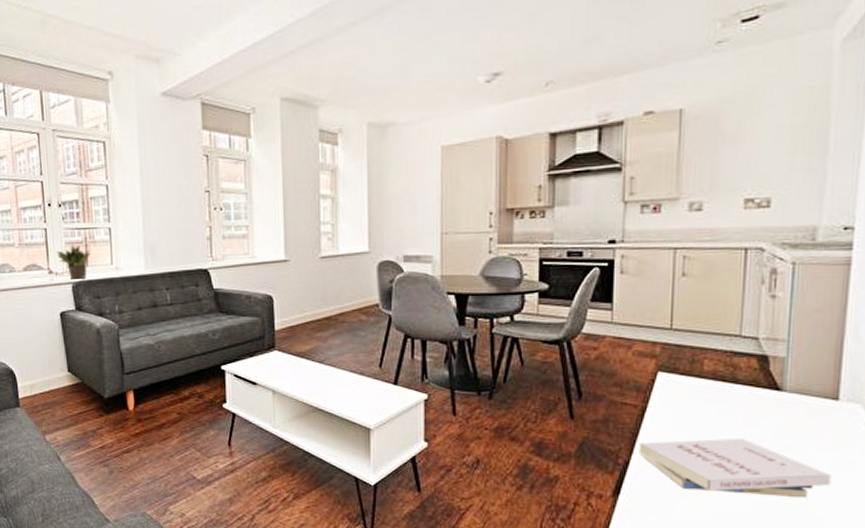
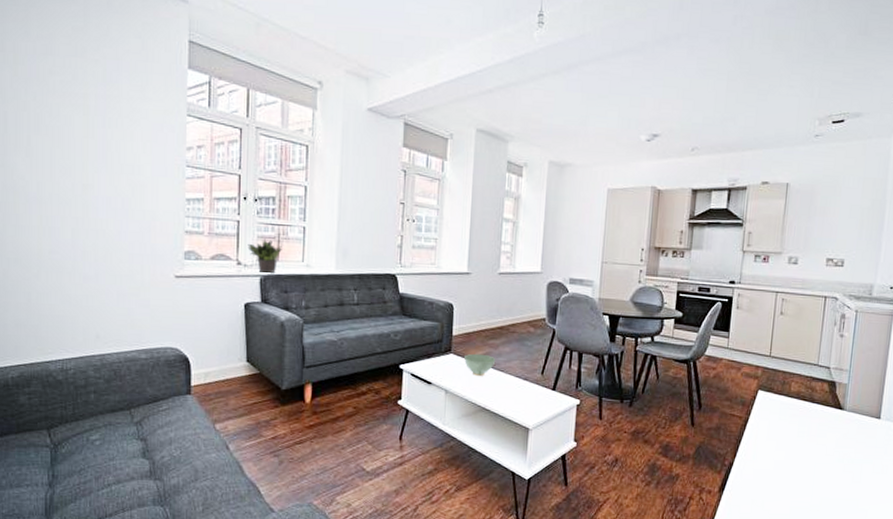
bowl: none [290,348,326,373] -> present [464,353,496,376]
books: present [638,437,832,498] -> none [740,446,873,495]

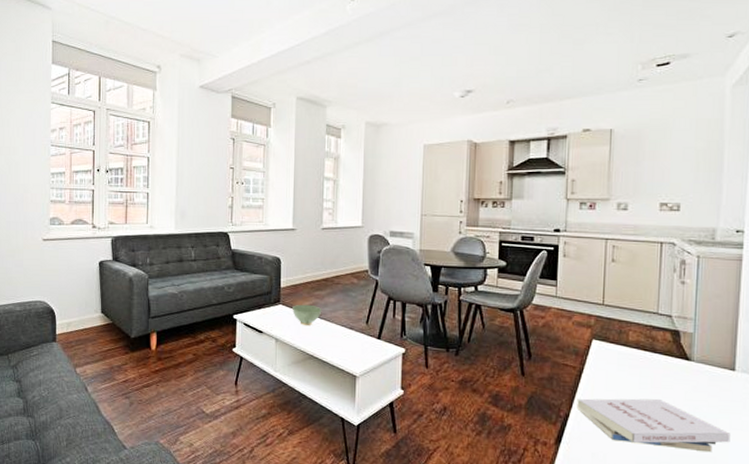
potted plant: present [247,238,282,273] -> none [101,204,129,234]
books: none [740,446,873,495] -> present [577,398,731,453]

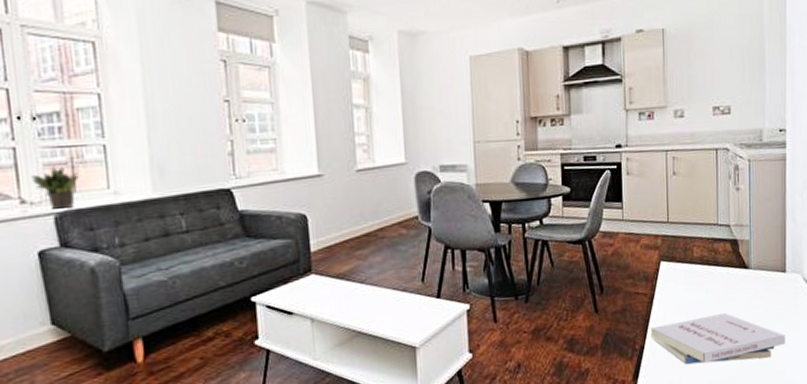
potted plant: none [101,204,129,234] -> present [31,166,79,209]
bowl: present [292,304,322,325] -> none [328,268,367,296]

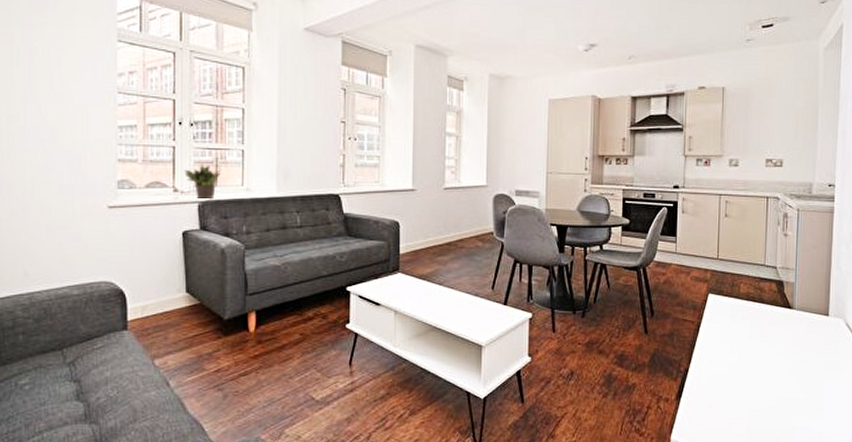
books: present [650,312,786,364] -> none [695,347,826,394]

